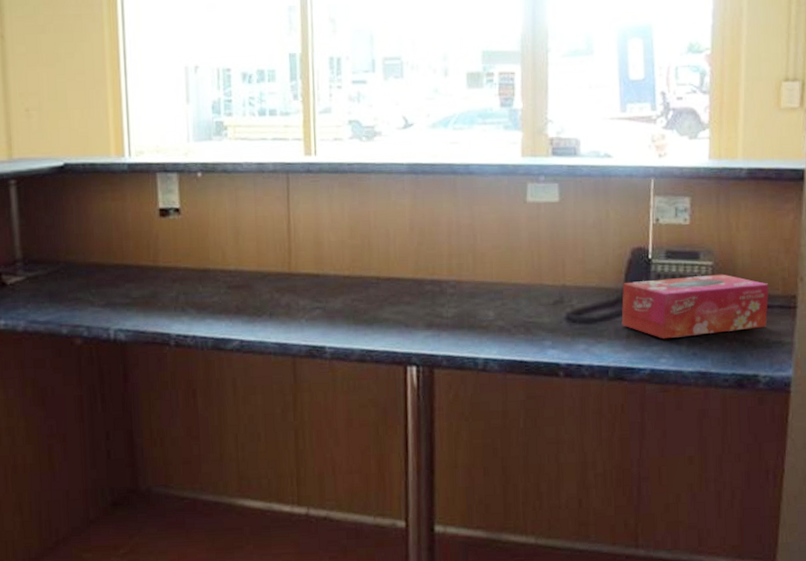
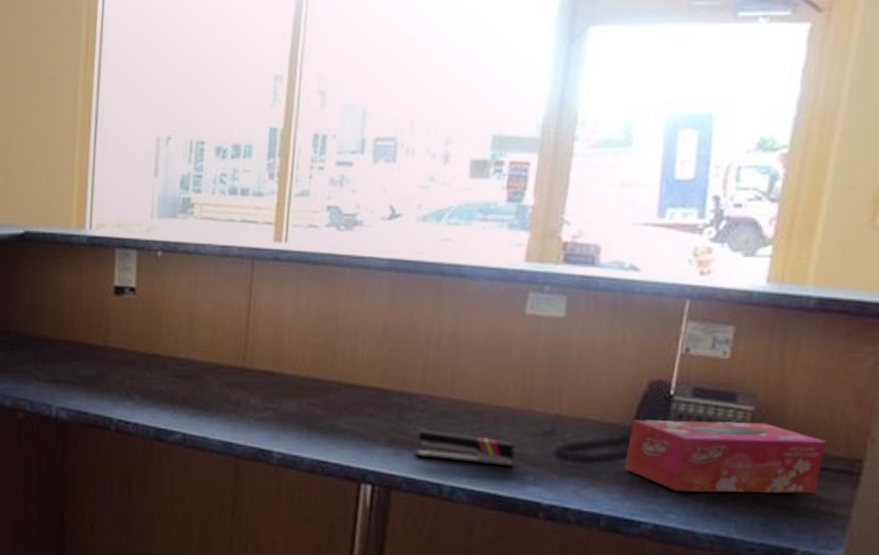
stapler: none [450,310,534,337] -> present [415,428,515,467]

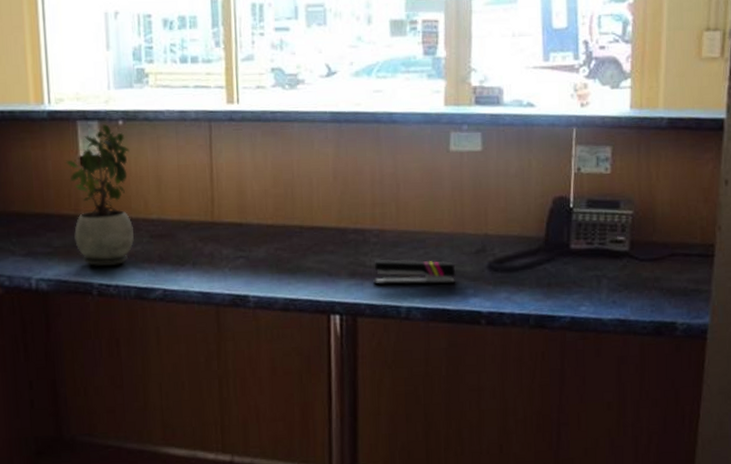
potted plant: none [99,254,165,403] -> present [66,124,134,267]
tissue box: present [624,419,827,494] -> none [542,223,688,288]

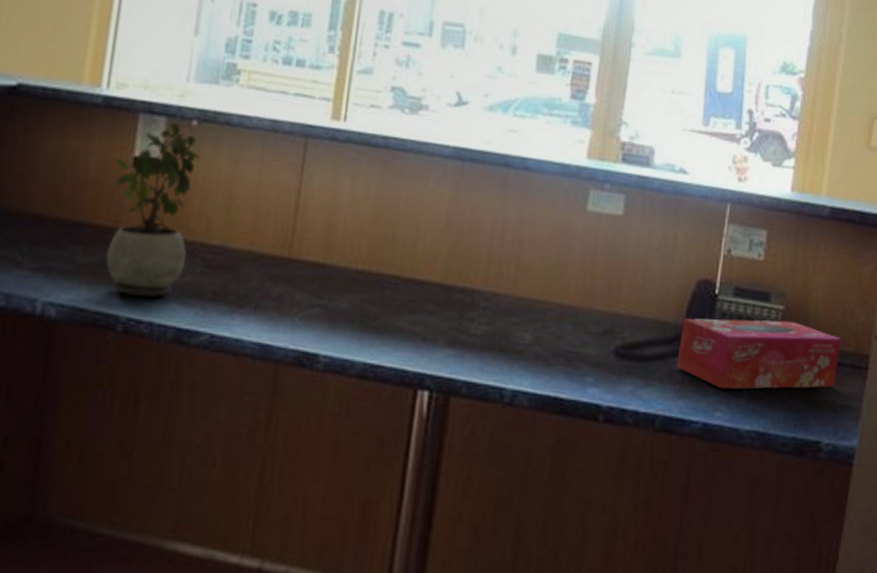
stapler: present [373,259,456,285] -> none [476,327,576,368]
tissue box: none [542,223,688,288] -> present [676,318,841,390]

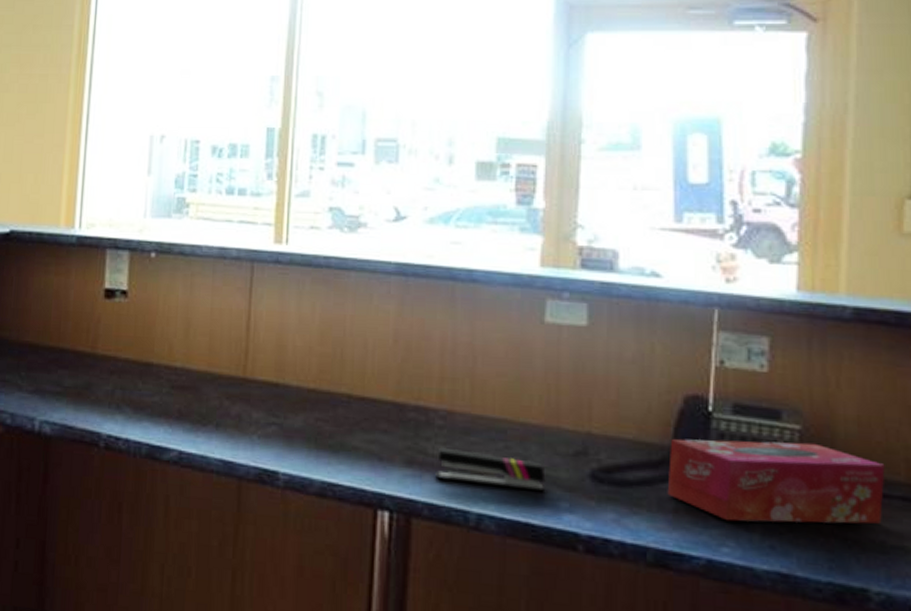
potted plant: present [106,122,200,298] -> none [87,255,159,416]
stapler: none [476,327,576,368] -> present [435,447,546,492]

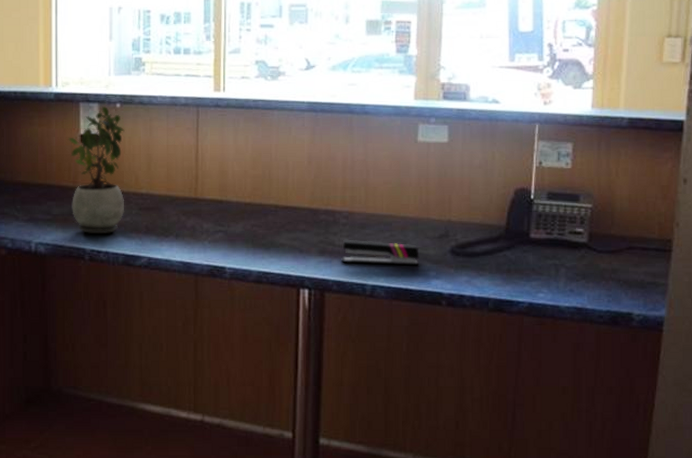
potted plant: none [87,255,159,416] -> present [68,106,125,235]
tissue box: present [667,438,885,524] -> none [503,216,645,275]

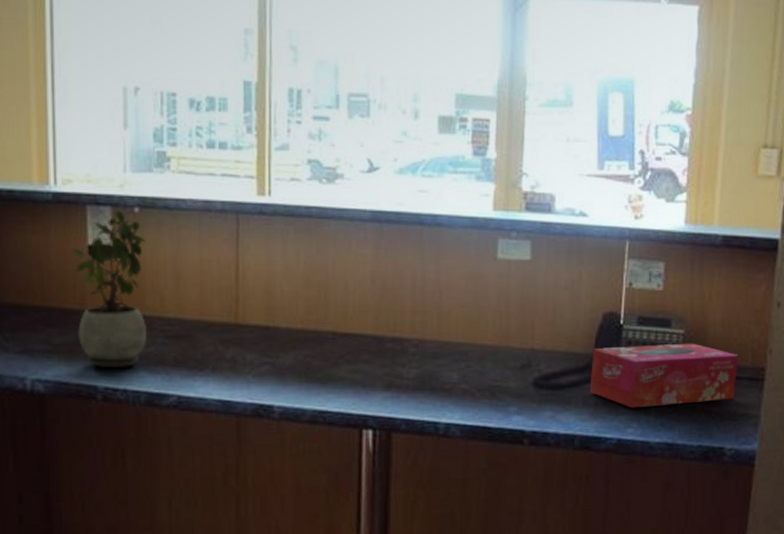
stapler: present [341,239,420,266] -> none [410,371,499,401]
tissue box: none [503,216,645,275] -> present [590,343,738,408]

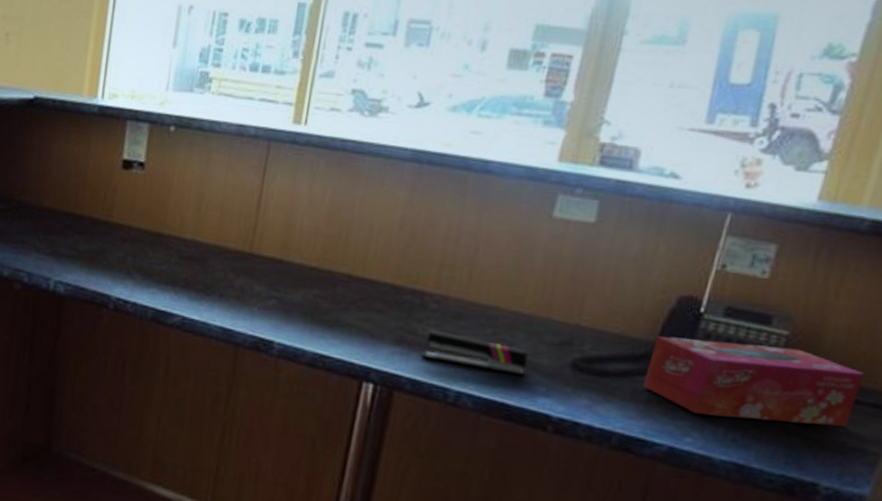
potted plant: present [72,211,146,369] -> none [101,128,176,282]
stapler: none [410,371,499,401] -> present [422,329,528,376]

